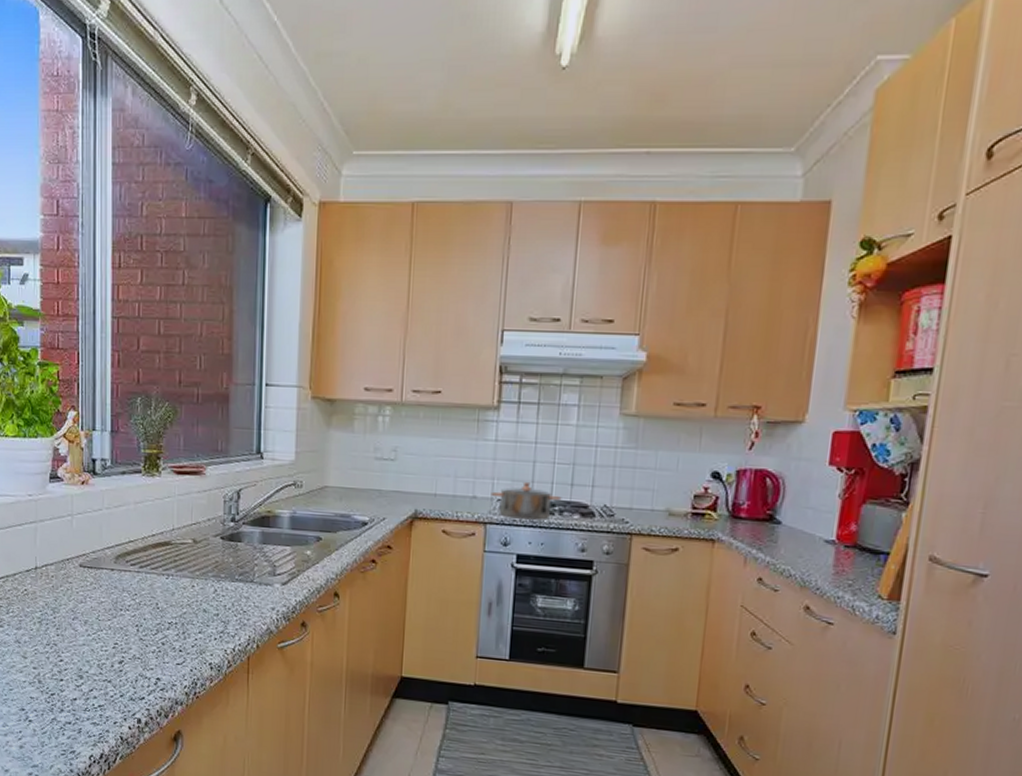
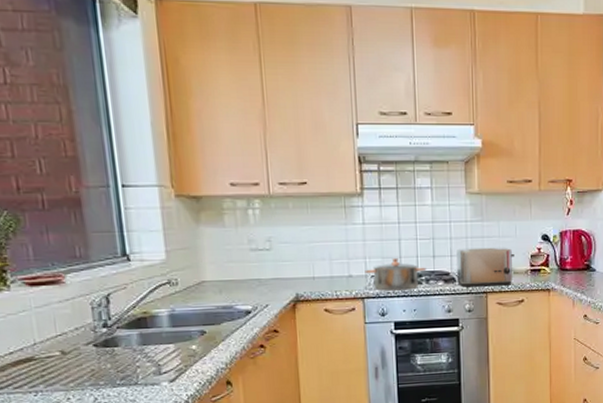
toaster: none [597,478,673,530] -> present [456,247,514,289]

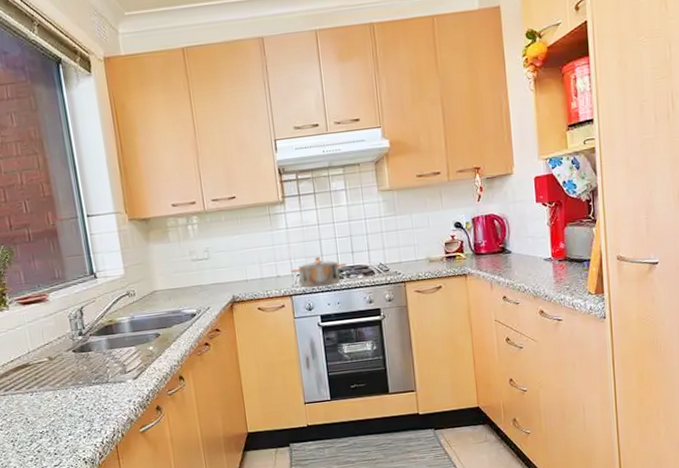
toaster: present [456,247,514,289] -> none [373,237,429,280]

